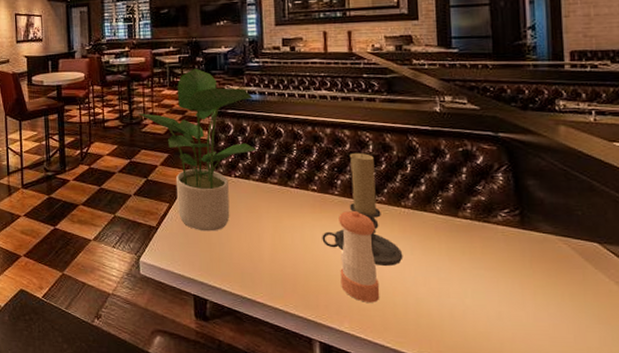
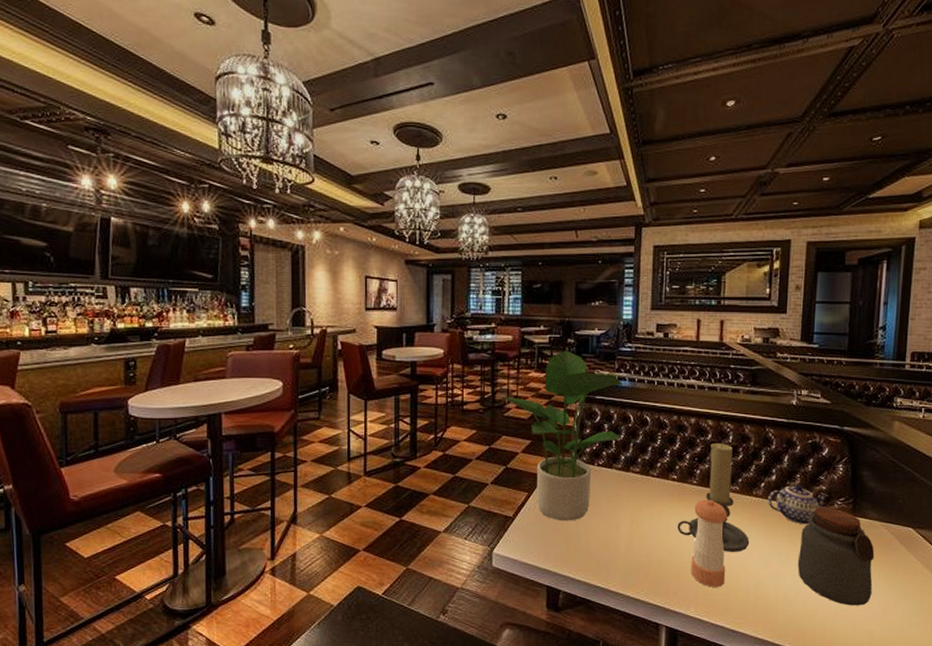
teapot: none [419,194,490,238] -> present [768,484,829,525]
jar: none [461,218,557,330] -> present [797,506,875,606]

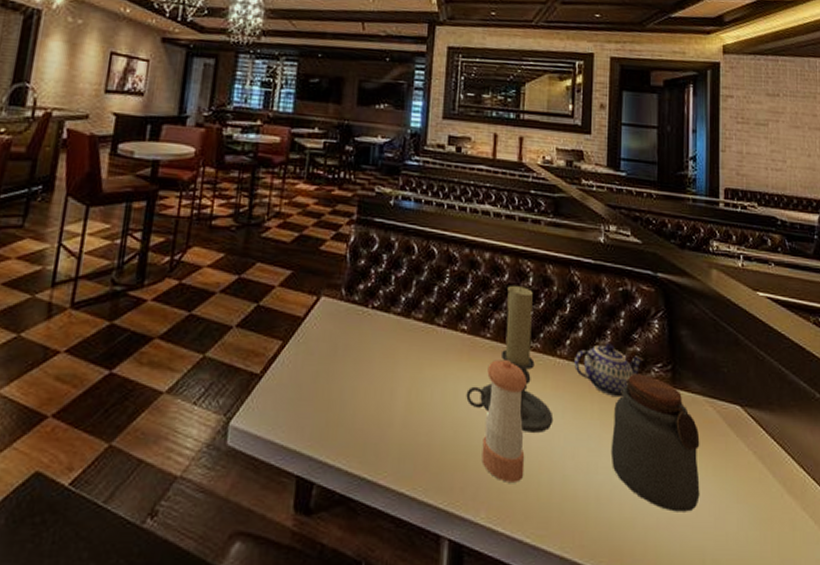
potted plant: present [501,350,623,521] -> none [259,159,407,383]

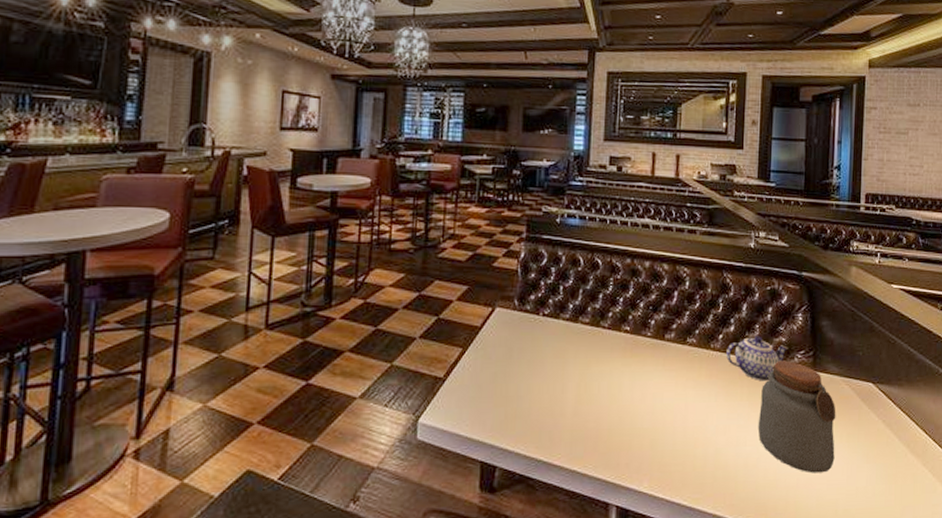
candle holder: present [466,285,554,433] -> none [630,289,708,415]
pepper shaker: present [481,360,527,482] -> none [644,355,684,457]

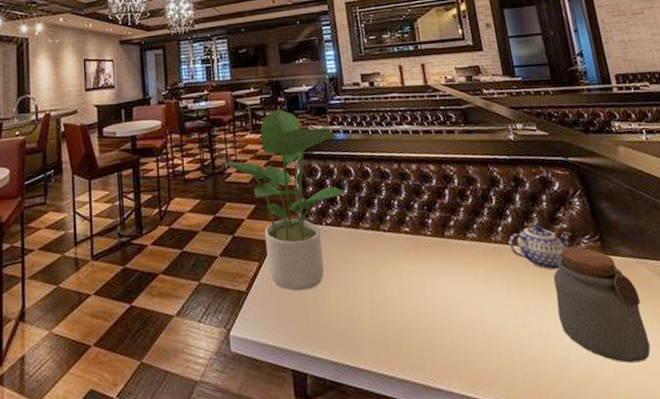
potted plant: none [435,182,572,382] -> present [220,109,346,292]

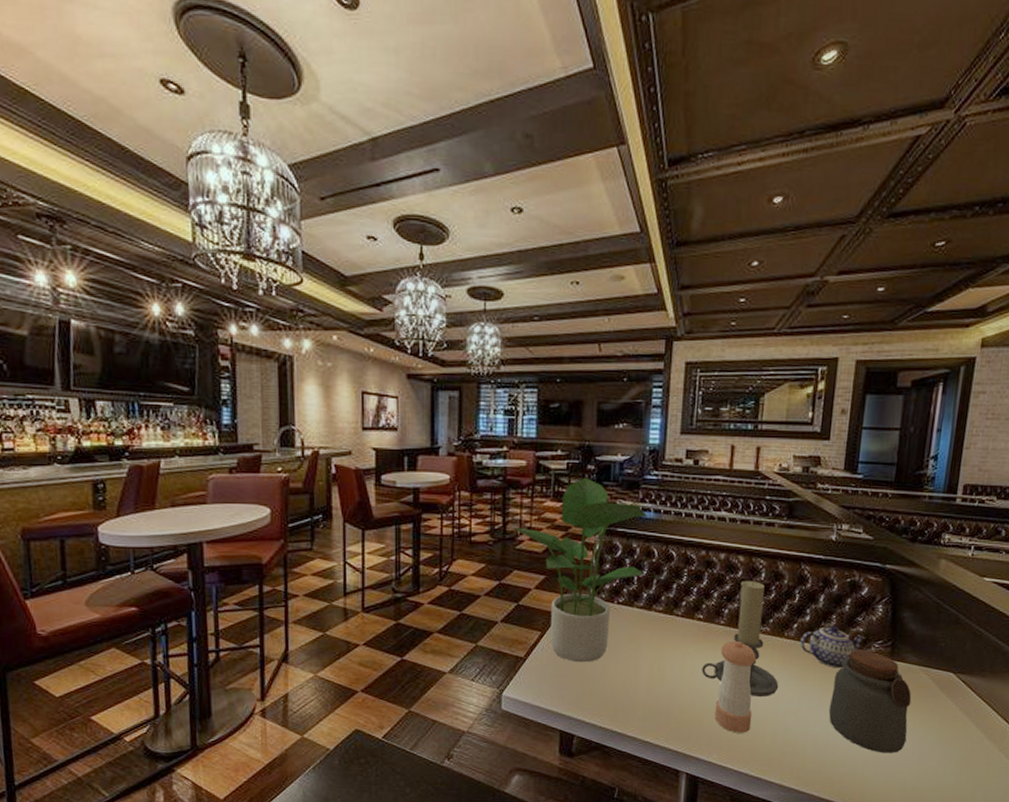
candle holder: none [419,187,501,310] -> present [701,580,779,696]
pepper shaker: none [433,251,485,355] -> present [714,641,756,733]

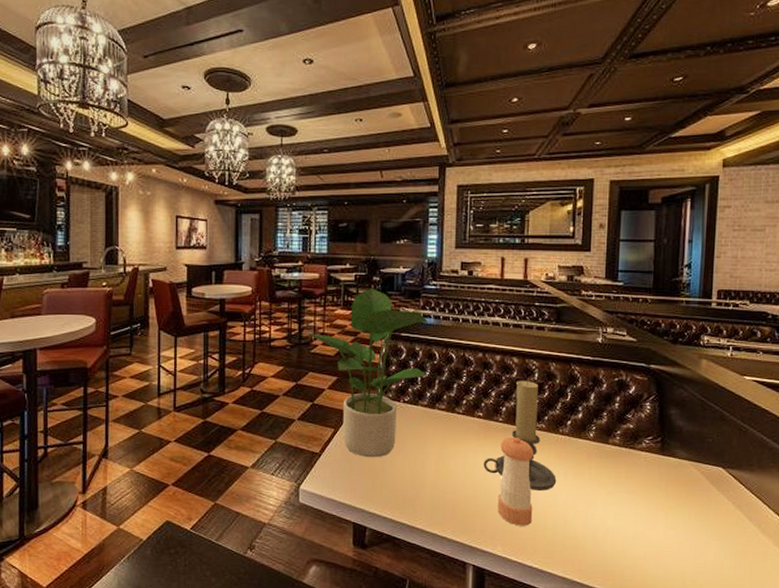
teapot: present [800,625,866,669] -> none [575,422,636,464]
jar: present [828,649,912,753] -> none [605,445,685,547]

